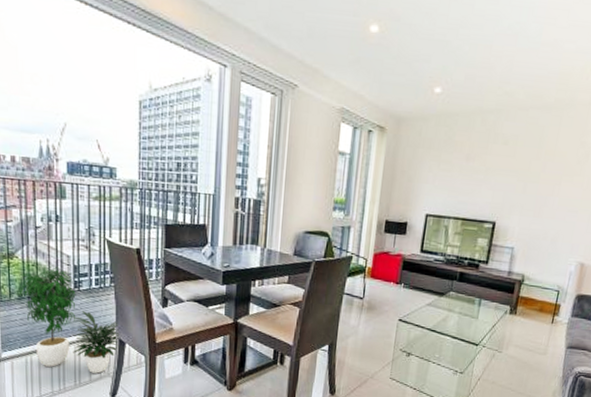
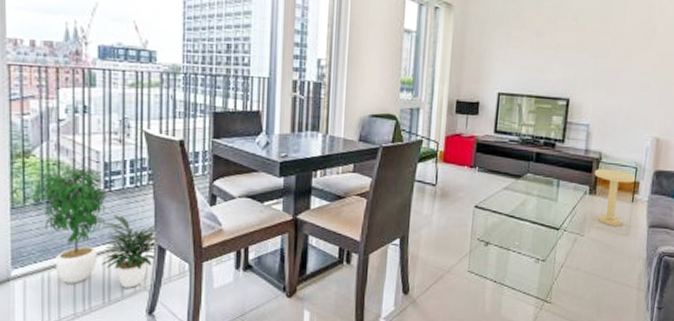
side table: none [516,290,557,346] -> present [594,168,636,227]

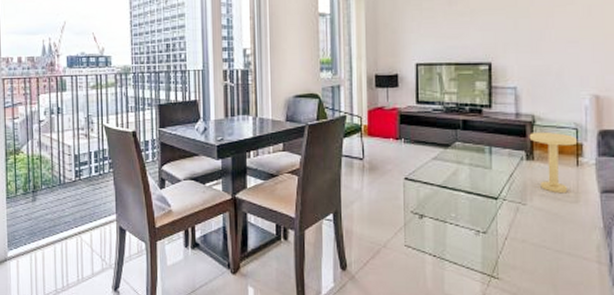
potted plant: present [36,161,158,288] -> none [24,156,119,266]

